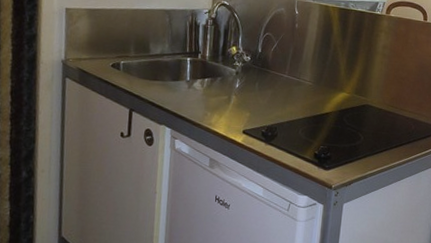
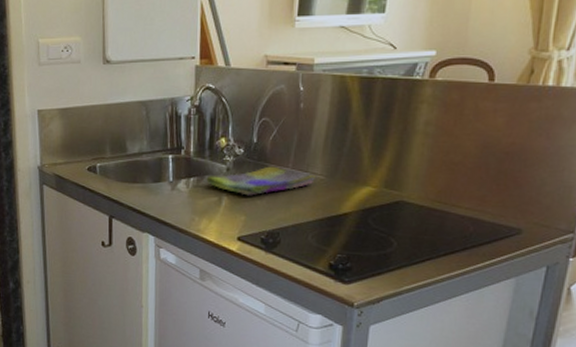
dish towel: none [218,72,305,96] -> present [206,166,315,196]

